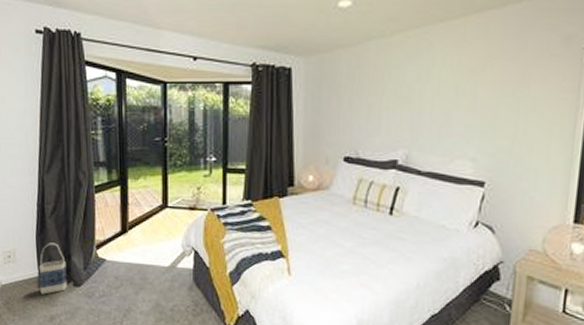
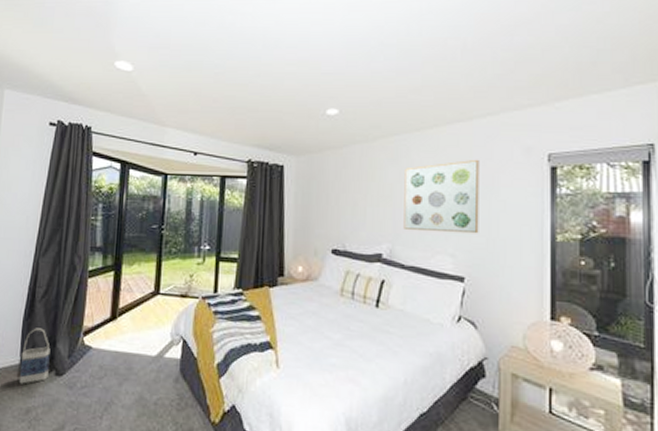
wall art: none [421,52,510,136] -> present [403,159,480,234]

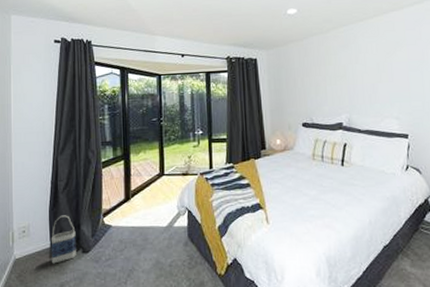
wall art: present [403,159,480,234] -> none [354,39,416,102]

